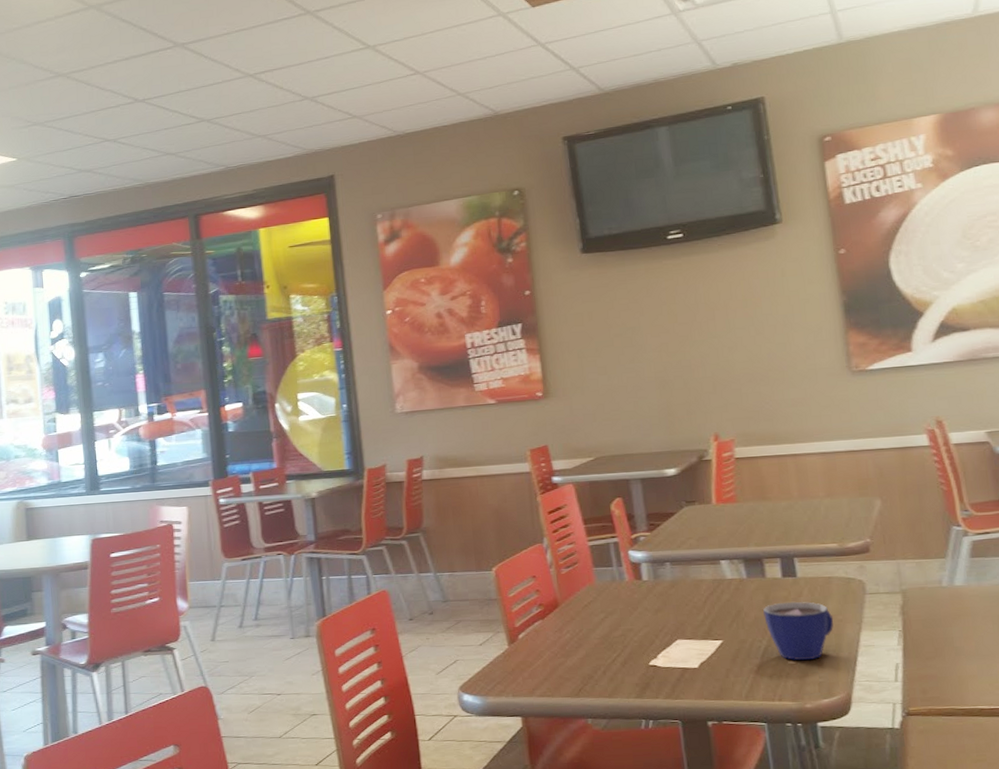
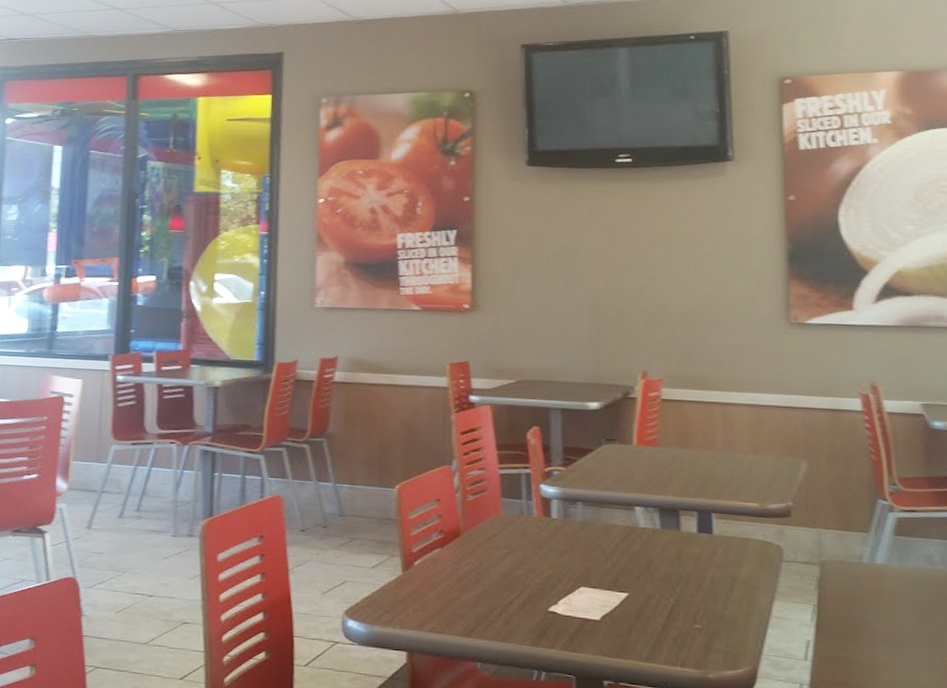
cup: present [762,601,834,661] -> none [673,559,747,626]

